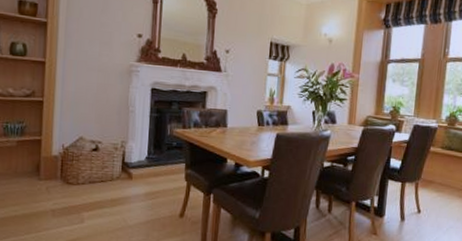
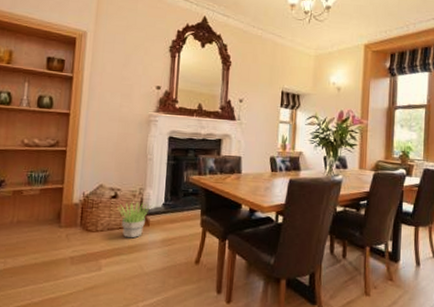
potted plant: none [98,155,134,192] -> present [117,202,151,239]

